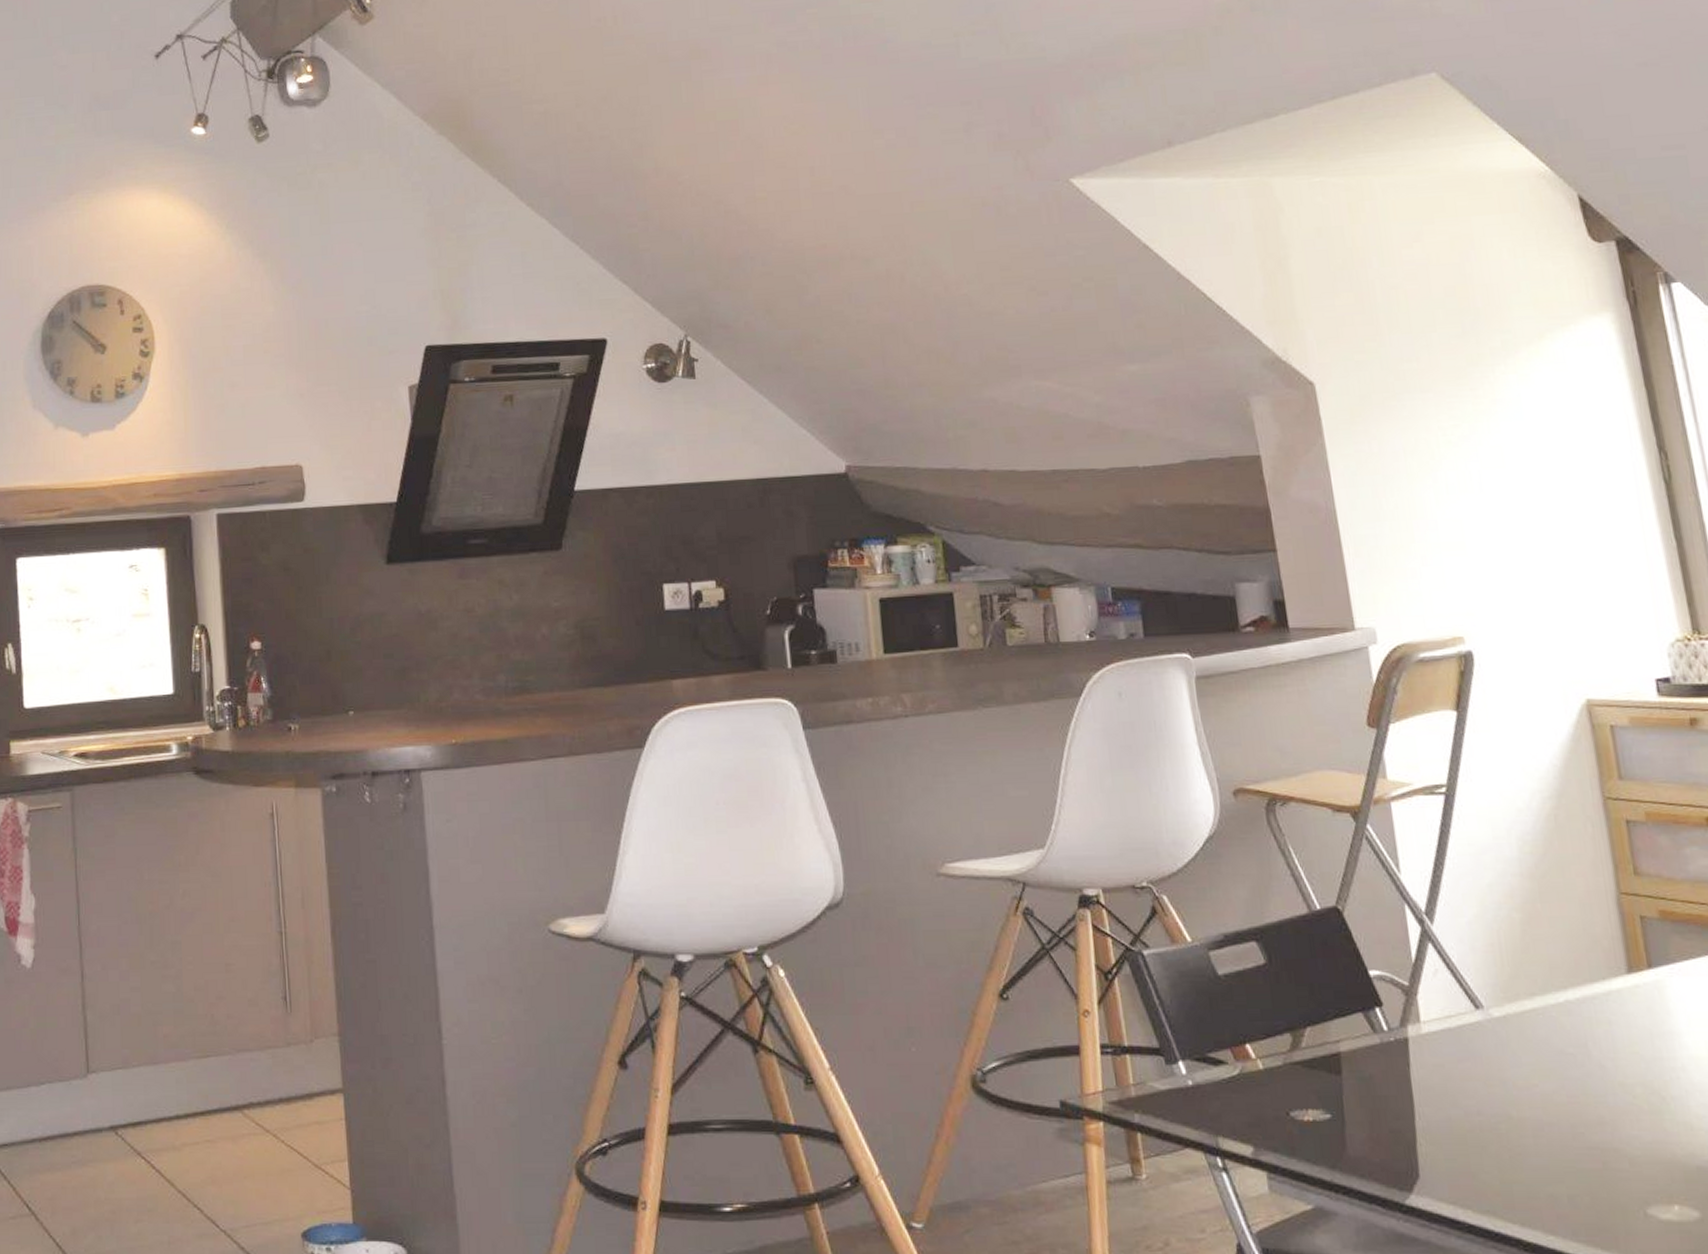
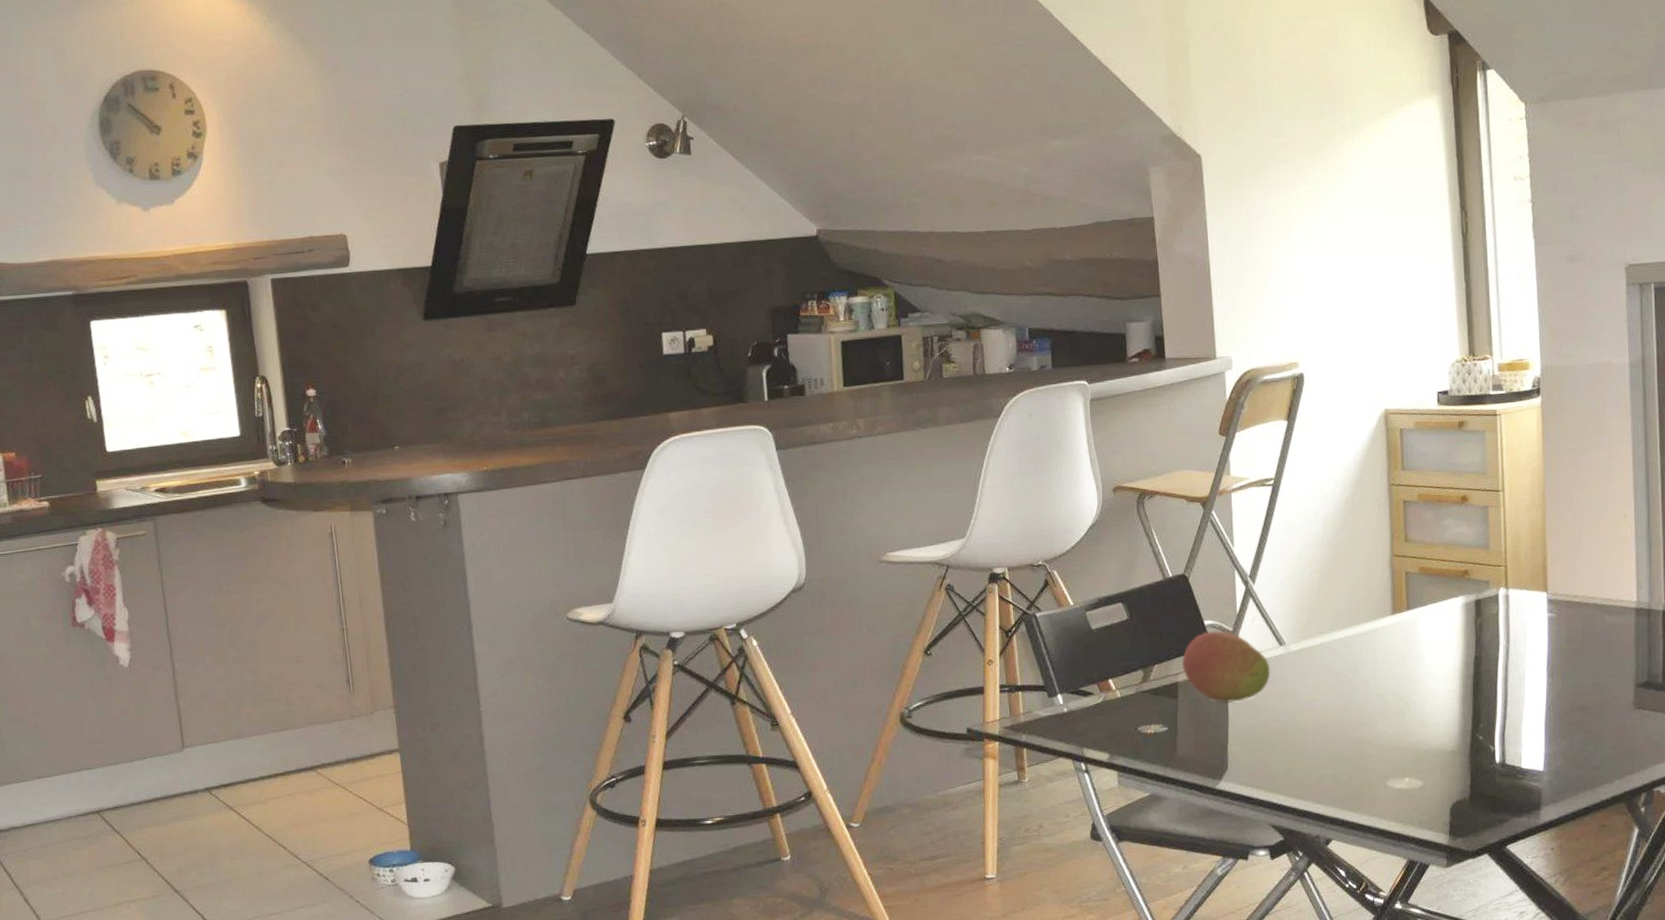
fruit: none [1343,983,1467,1084] -> present [1182,630,1271,703]

